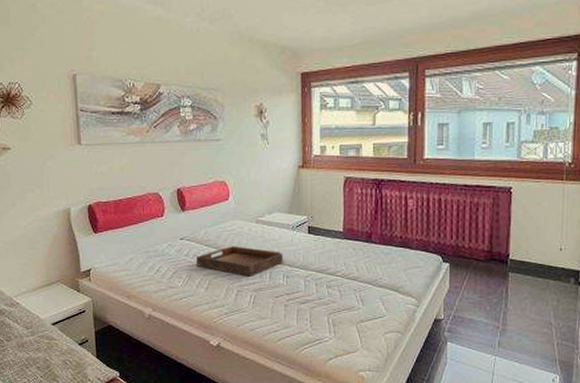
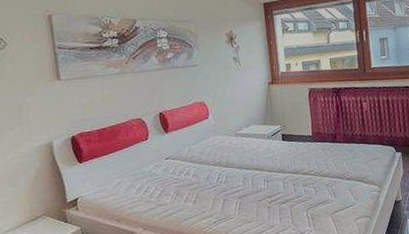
serving tray: present [196,246,283,276] -> none [182,159,263,186]

